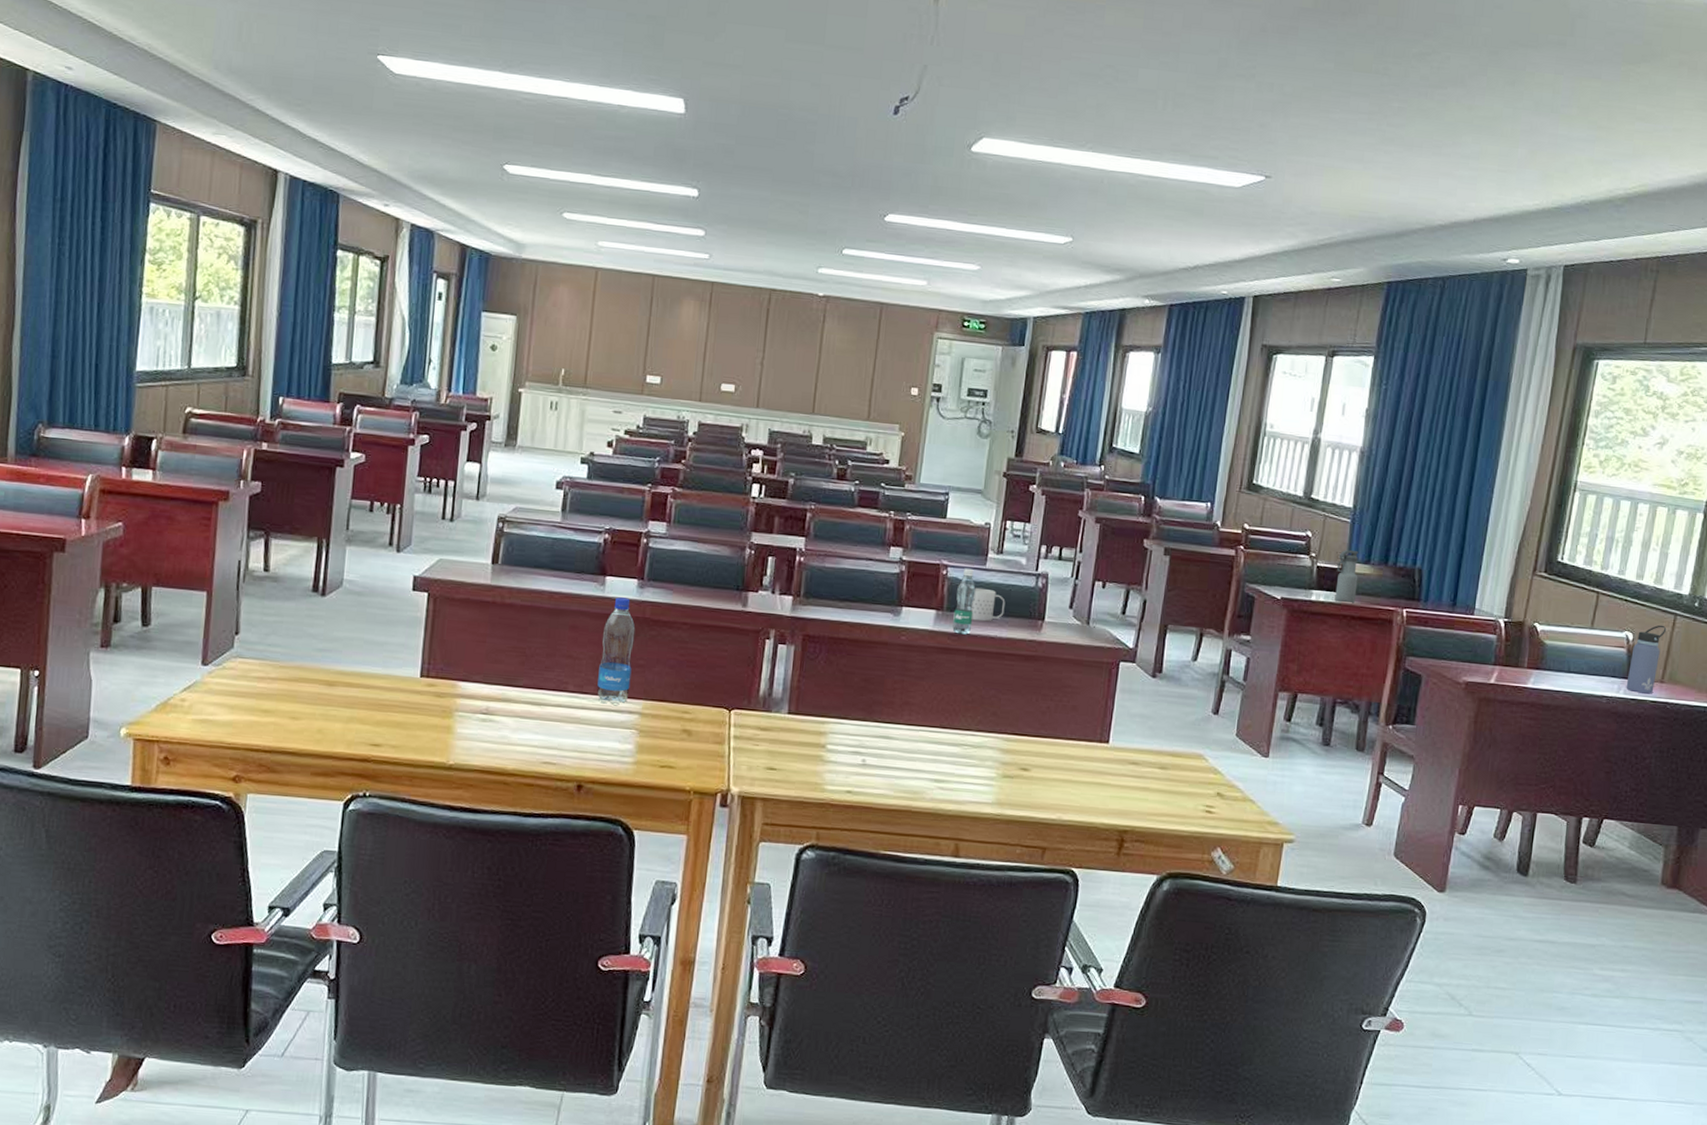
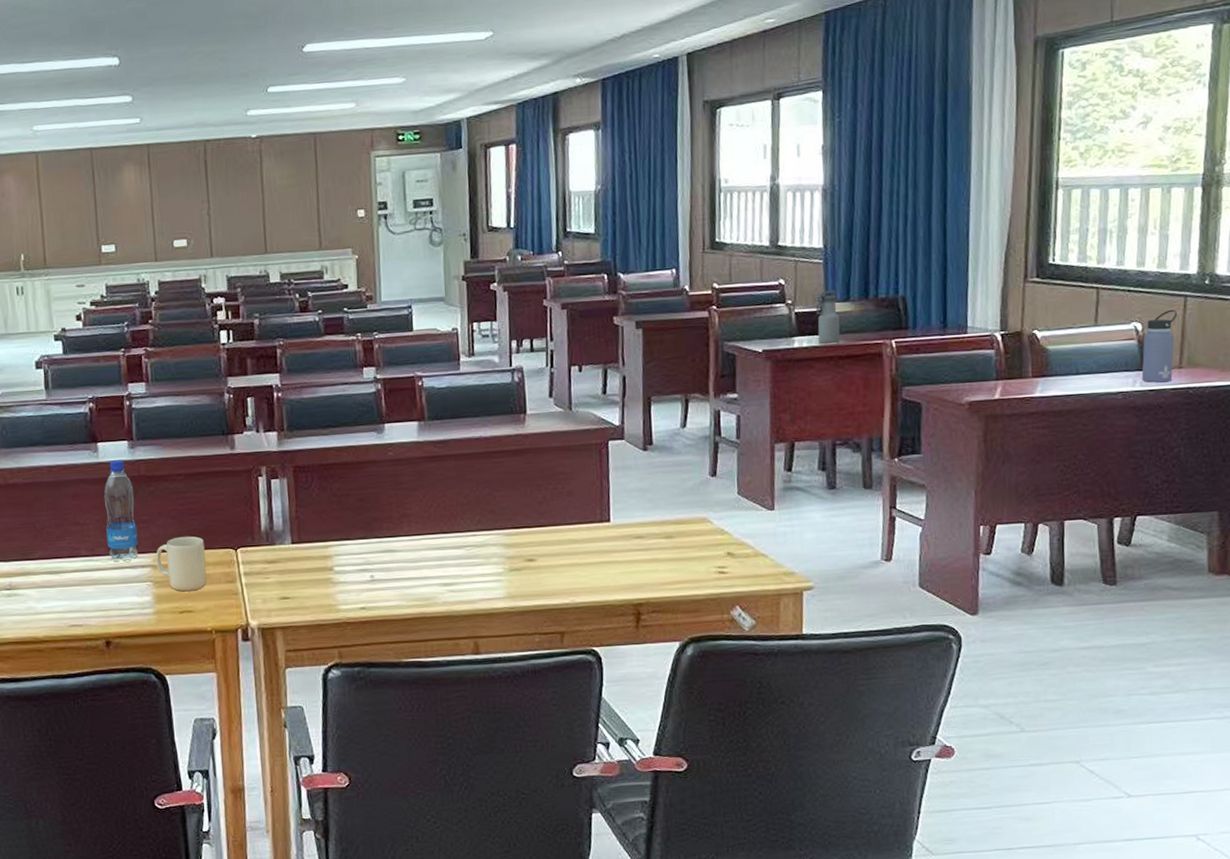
cup: none [645,687,698,747] -> present [156,536,207,592]
bottle: present [952,568,976,635] -> none [435,375,456,441]
mug: present [971,587,1006,622] -> none [452,392,486,425]

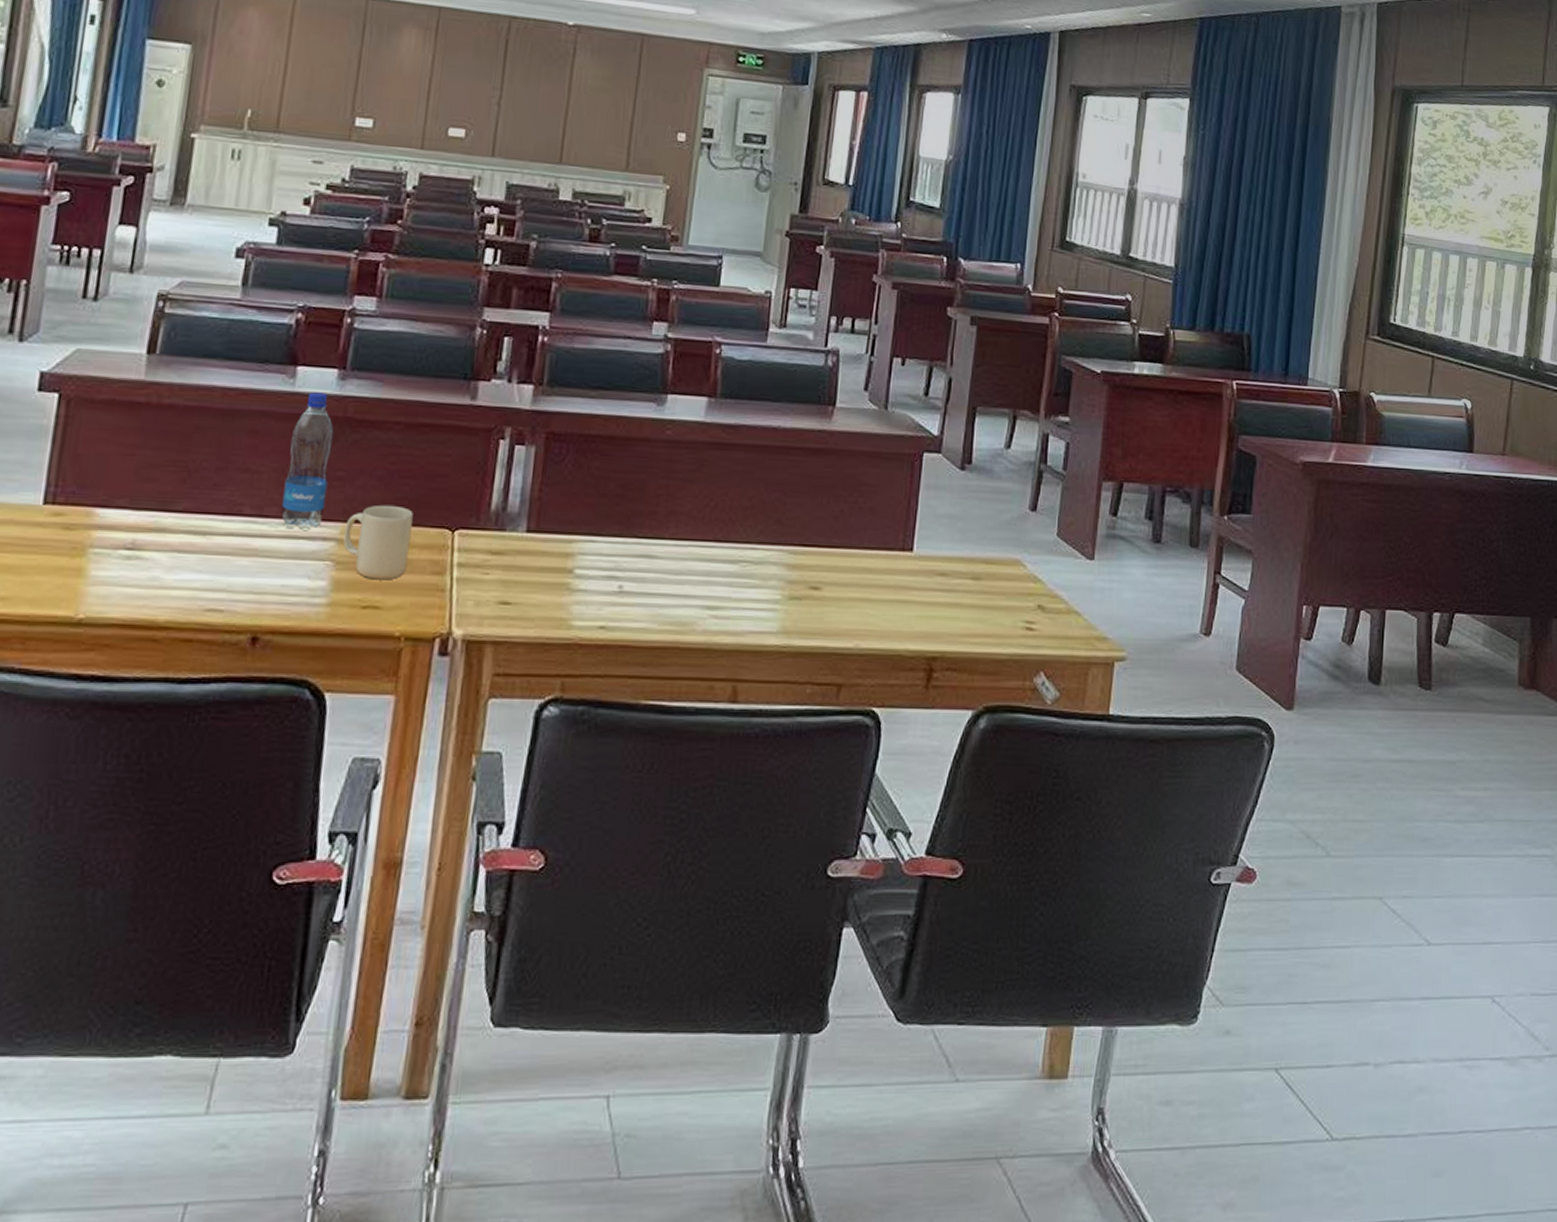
water bottle: present [816,290,841,345] -> none [1159,315,1184,377]
water bottle: present [1141,309,1178,383] -> none [1468,390,1504,468]

